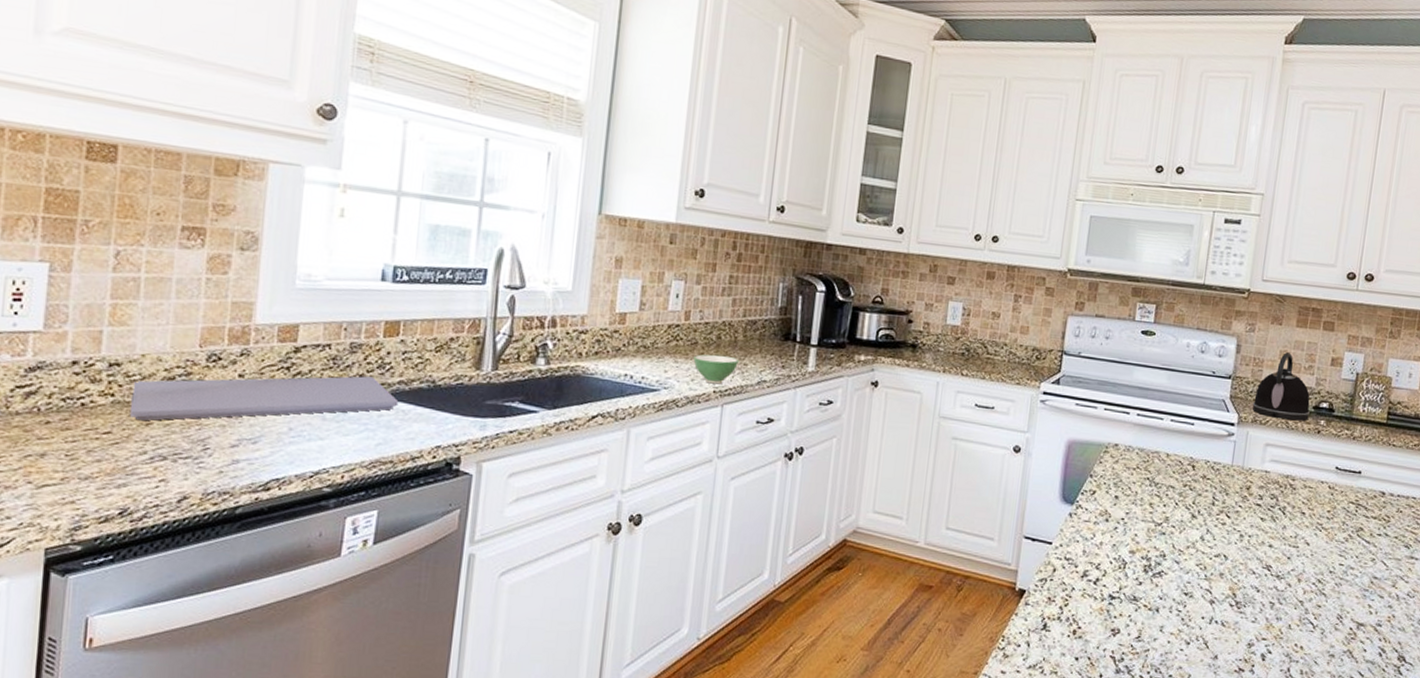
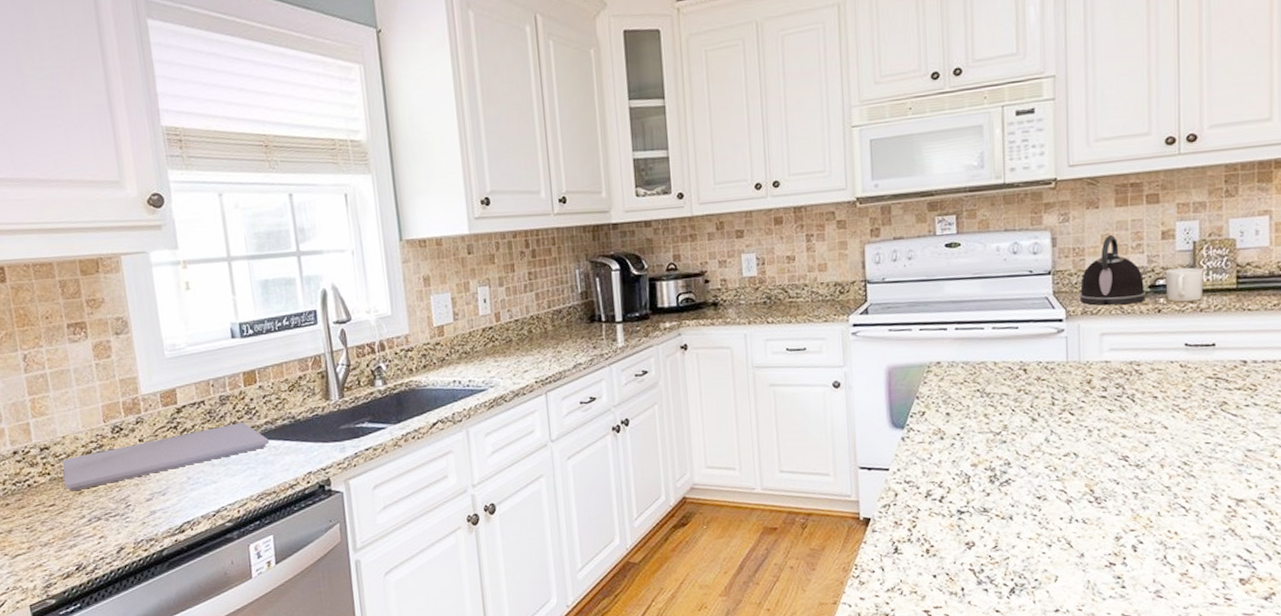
bowl: present [693,354,740,385] -> none [511,347,554,376]
mug: none [1327,394,1362,429] -> present [1165,267,1204,303]

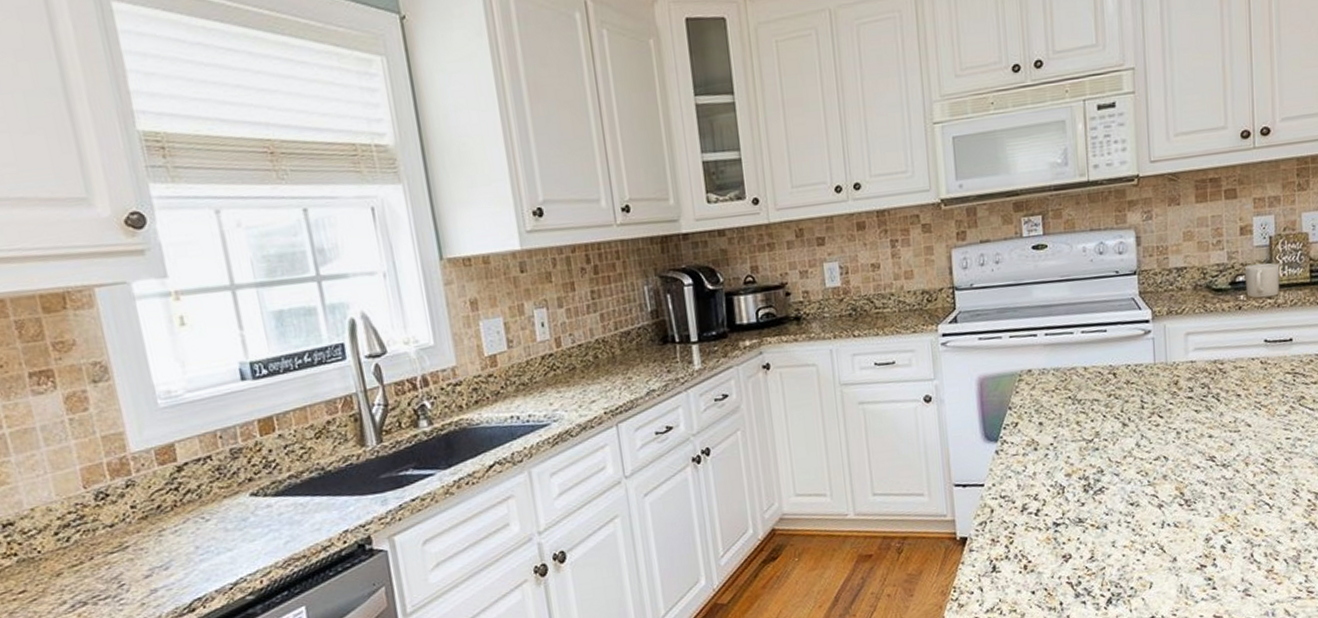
cutting board: present [61,422,270,492] -> none [31,478,295,574]
kettle: present [1079,235,1147,306] -> none [1164,232,1228,305]

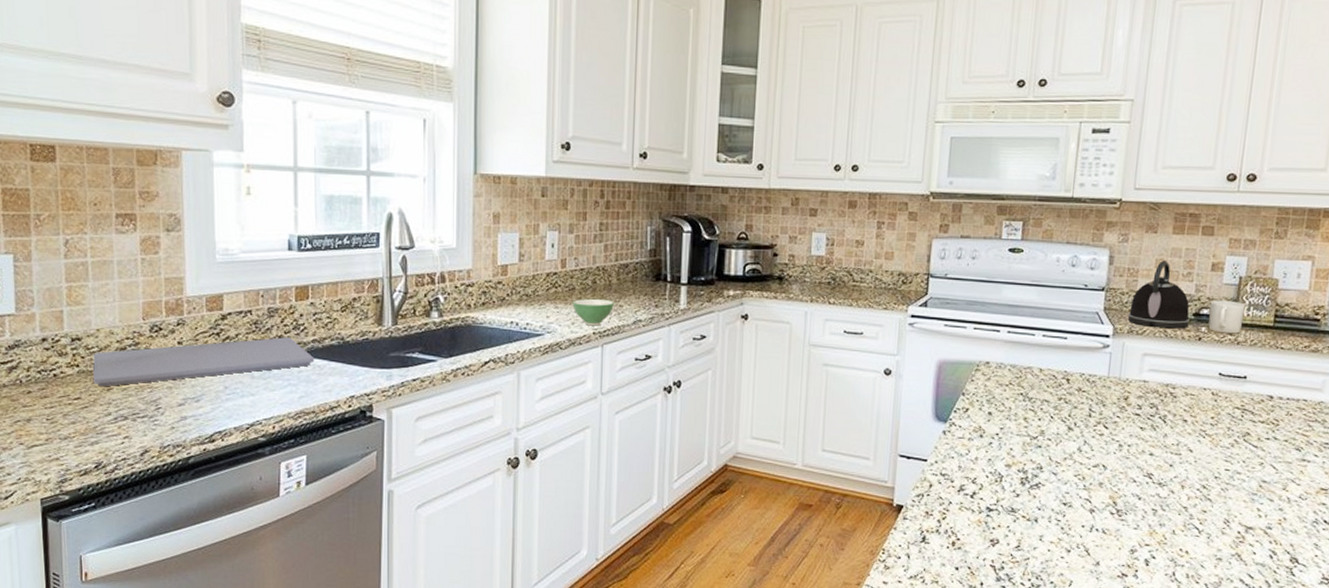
cutting board: none [31,478,295,574] -> present [92,337,315,387]
bowl: none [575,373,623,406] -> present [572,298,615,326]
kettle: none [1164,232,1228,305] -> present [1128,261,1191,329]

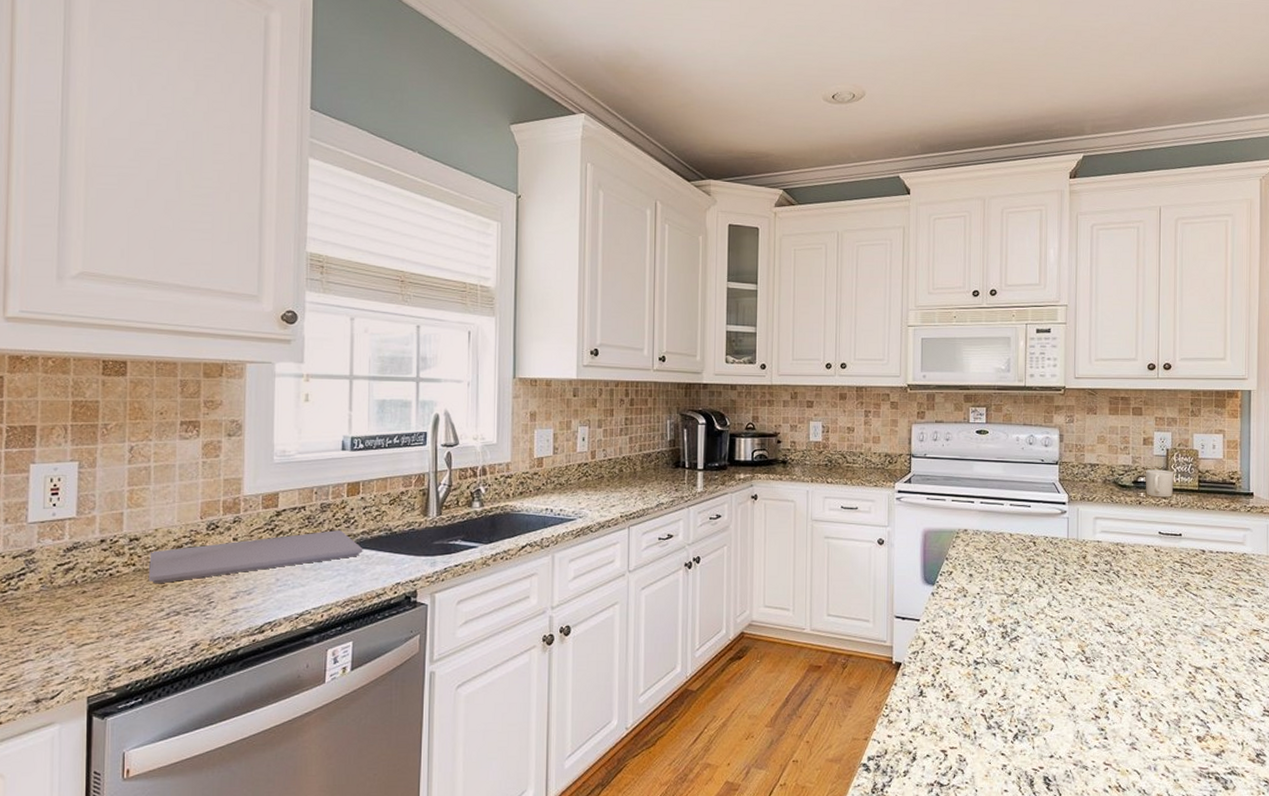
bowl: present [572,298,615,326] -> none [601,485,640,510]
kettle: present [1128,261,1191,329] -> none [1079,437,1131,495]

